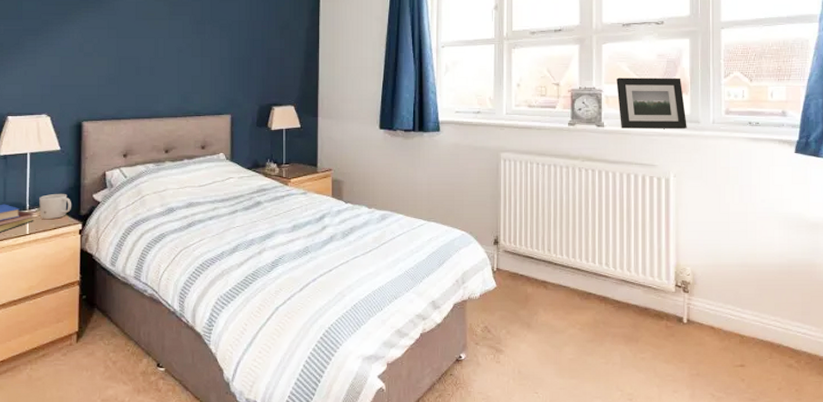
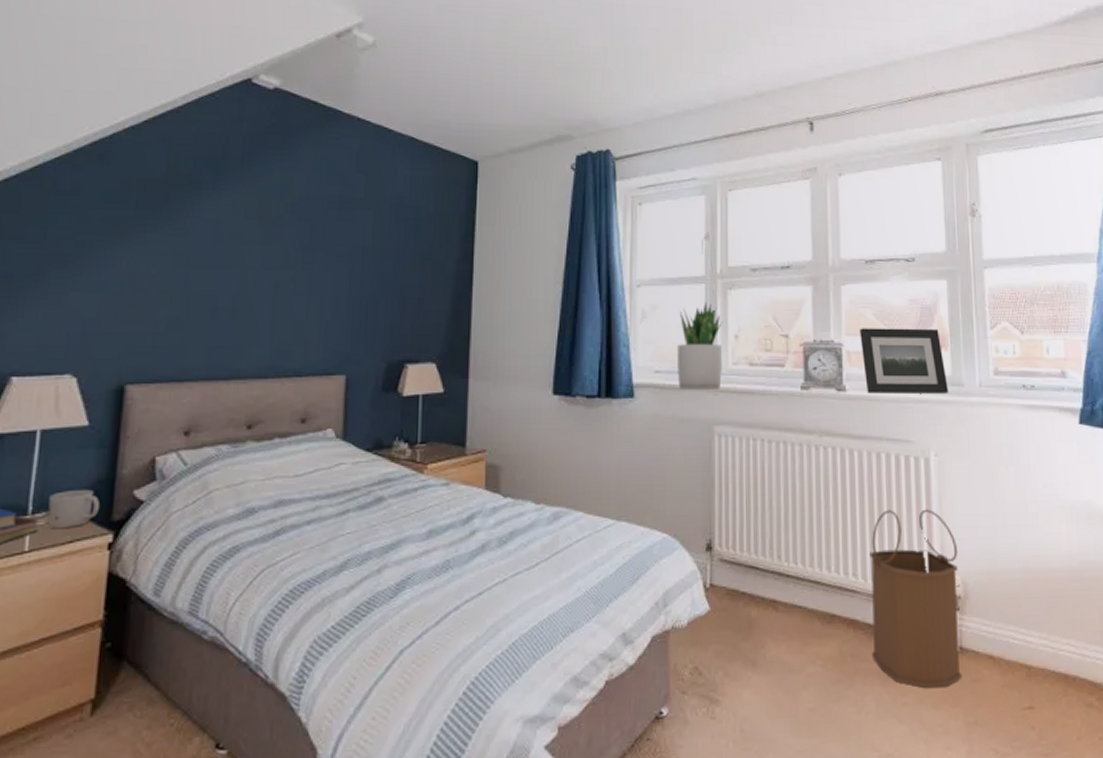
planter: none [473,58,508,125] -> present [677,301,723,389]
basket: none [618,217,690,349] -> present [869,509,963,689]

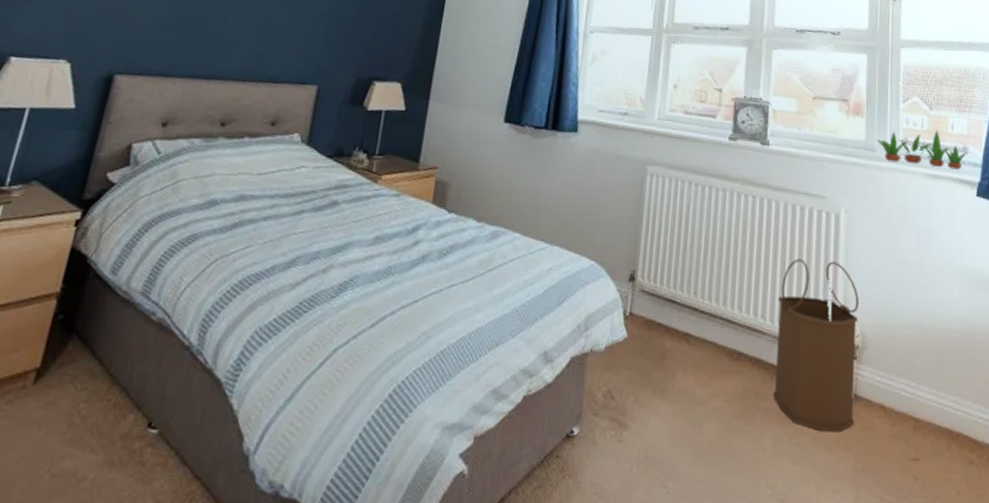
mug: present [47,489,101,529] -> none [22,166,74,203]
planter: present [677,301,723,389] -> none [618,52,664,133]
picture frame: present [860,328,949,395] -> none [786,90,862,158]
succulent plant: none [962,356,1066,397] -> present [875,130,967,170]

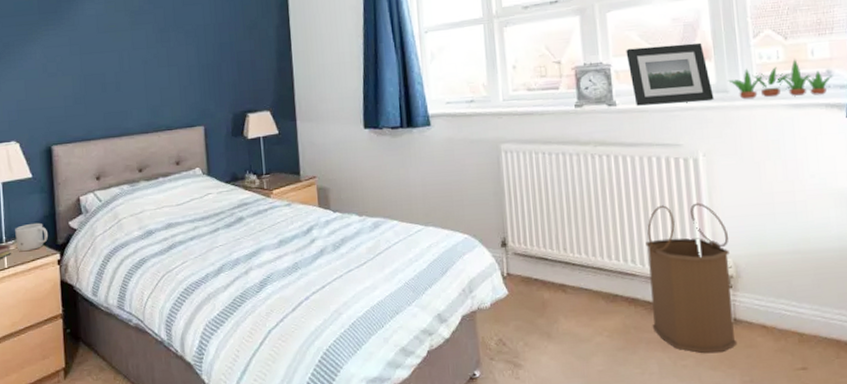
mug: none [22,166,74,203] -> present [15,222,49,252]
picture frame: none [786,90,862,158] -> present [626,42,714,106]

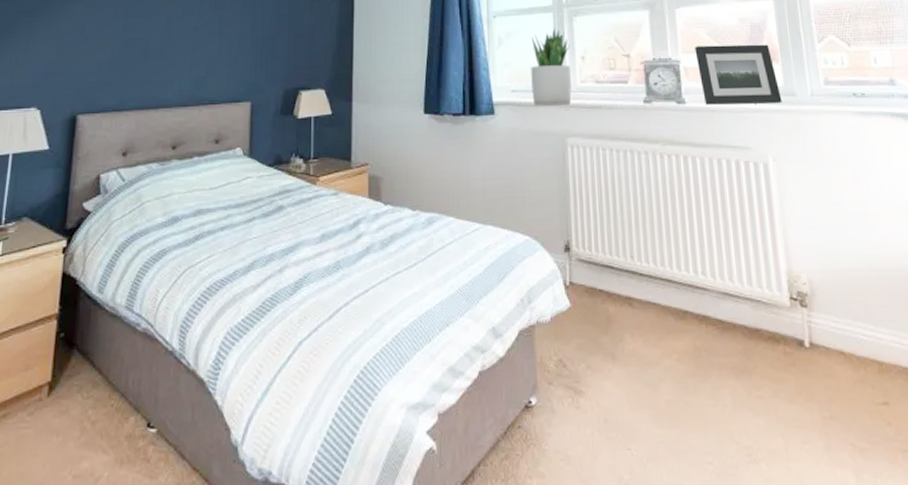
mug: present [15,222,49,252] -> none [16,202,57,236]
planter: none [463,39,504,116] -> present [531,28,572,106]
basket: present [646,202,738,354] -> none [716,211,815,383]
succulent plant: present [727,59,832,100] -> none [794,66,895,105]

